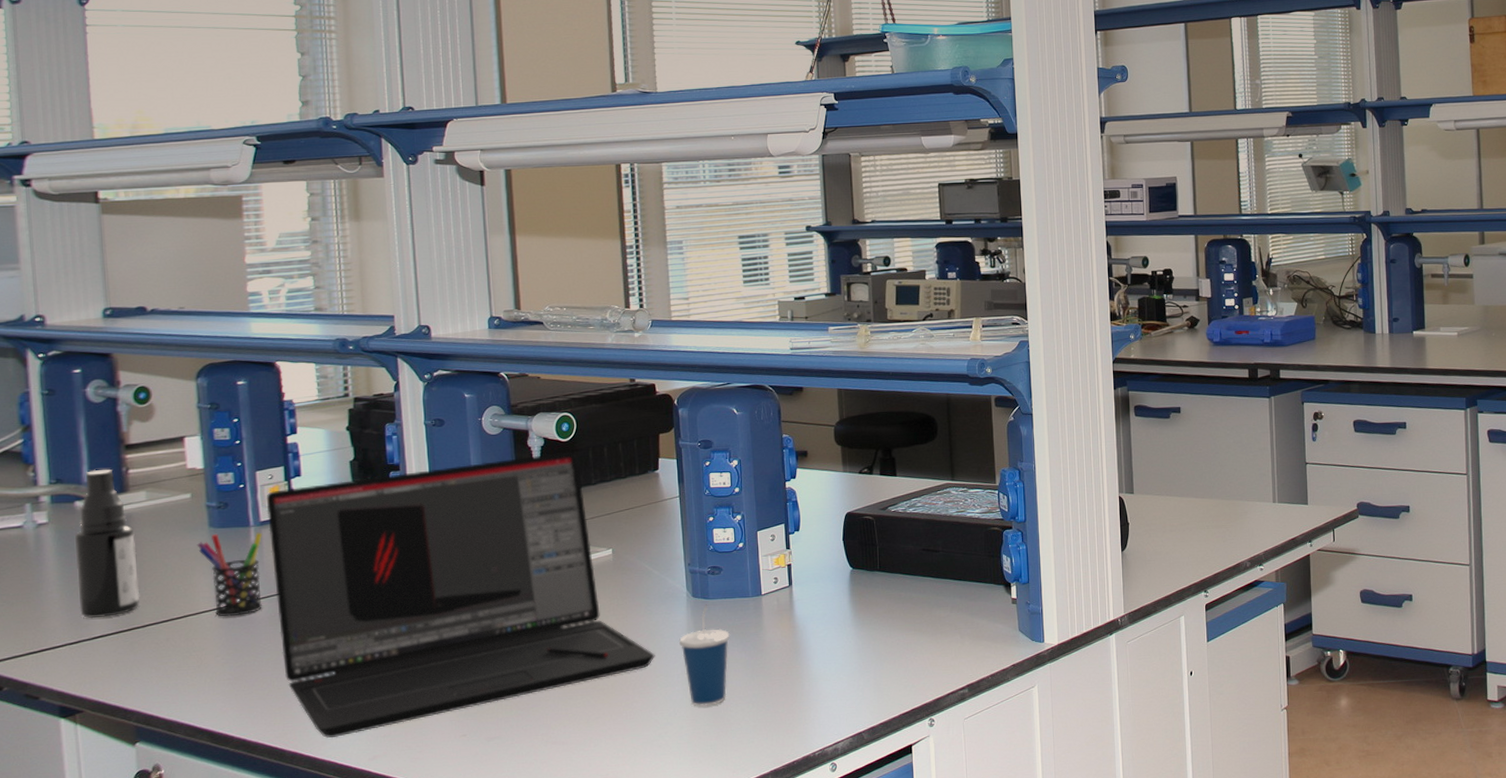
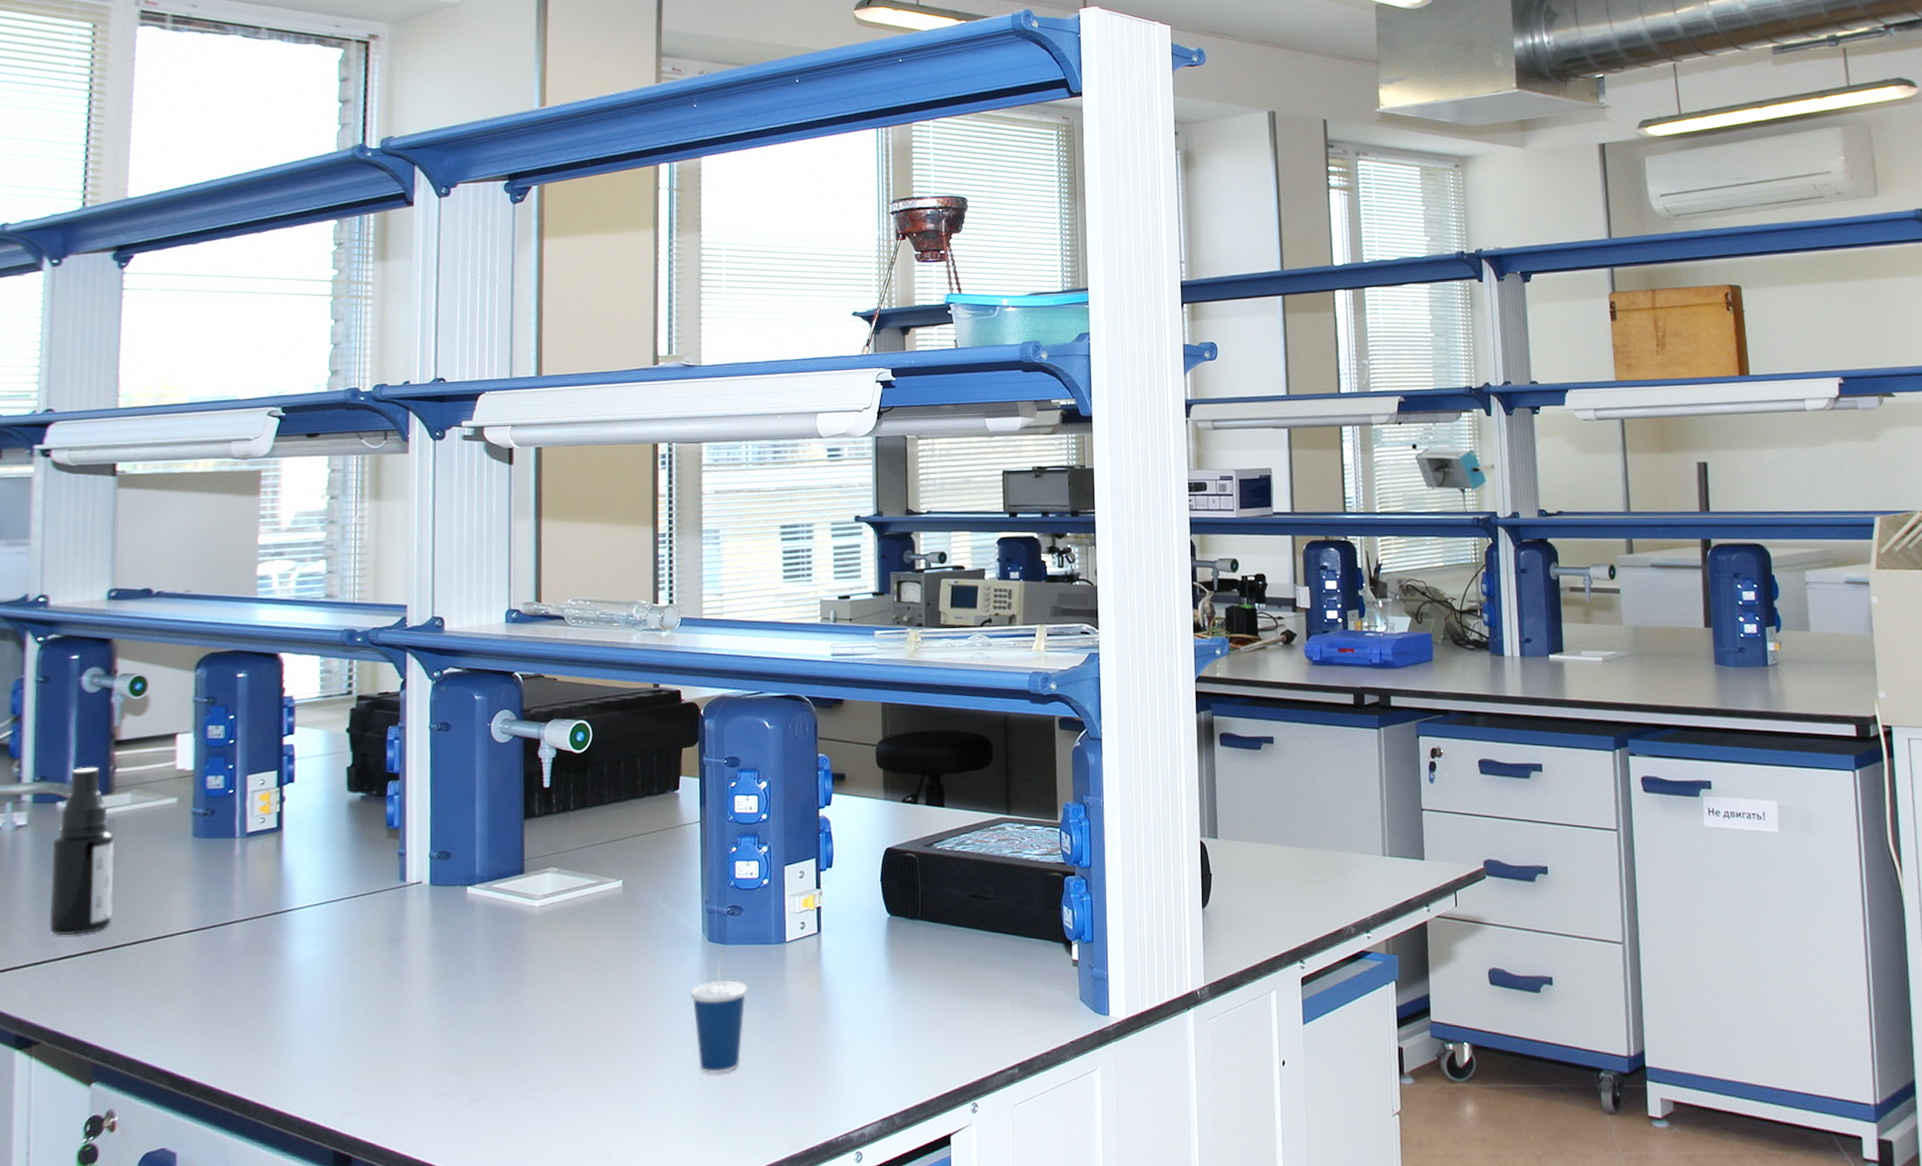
pen holder: present [197,532,263,617] -> none [178,844,248,941]
laptop: present [266,451,655,738] -> none [254,764,663,1088]

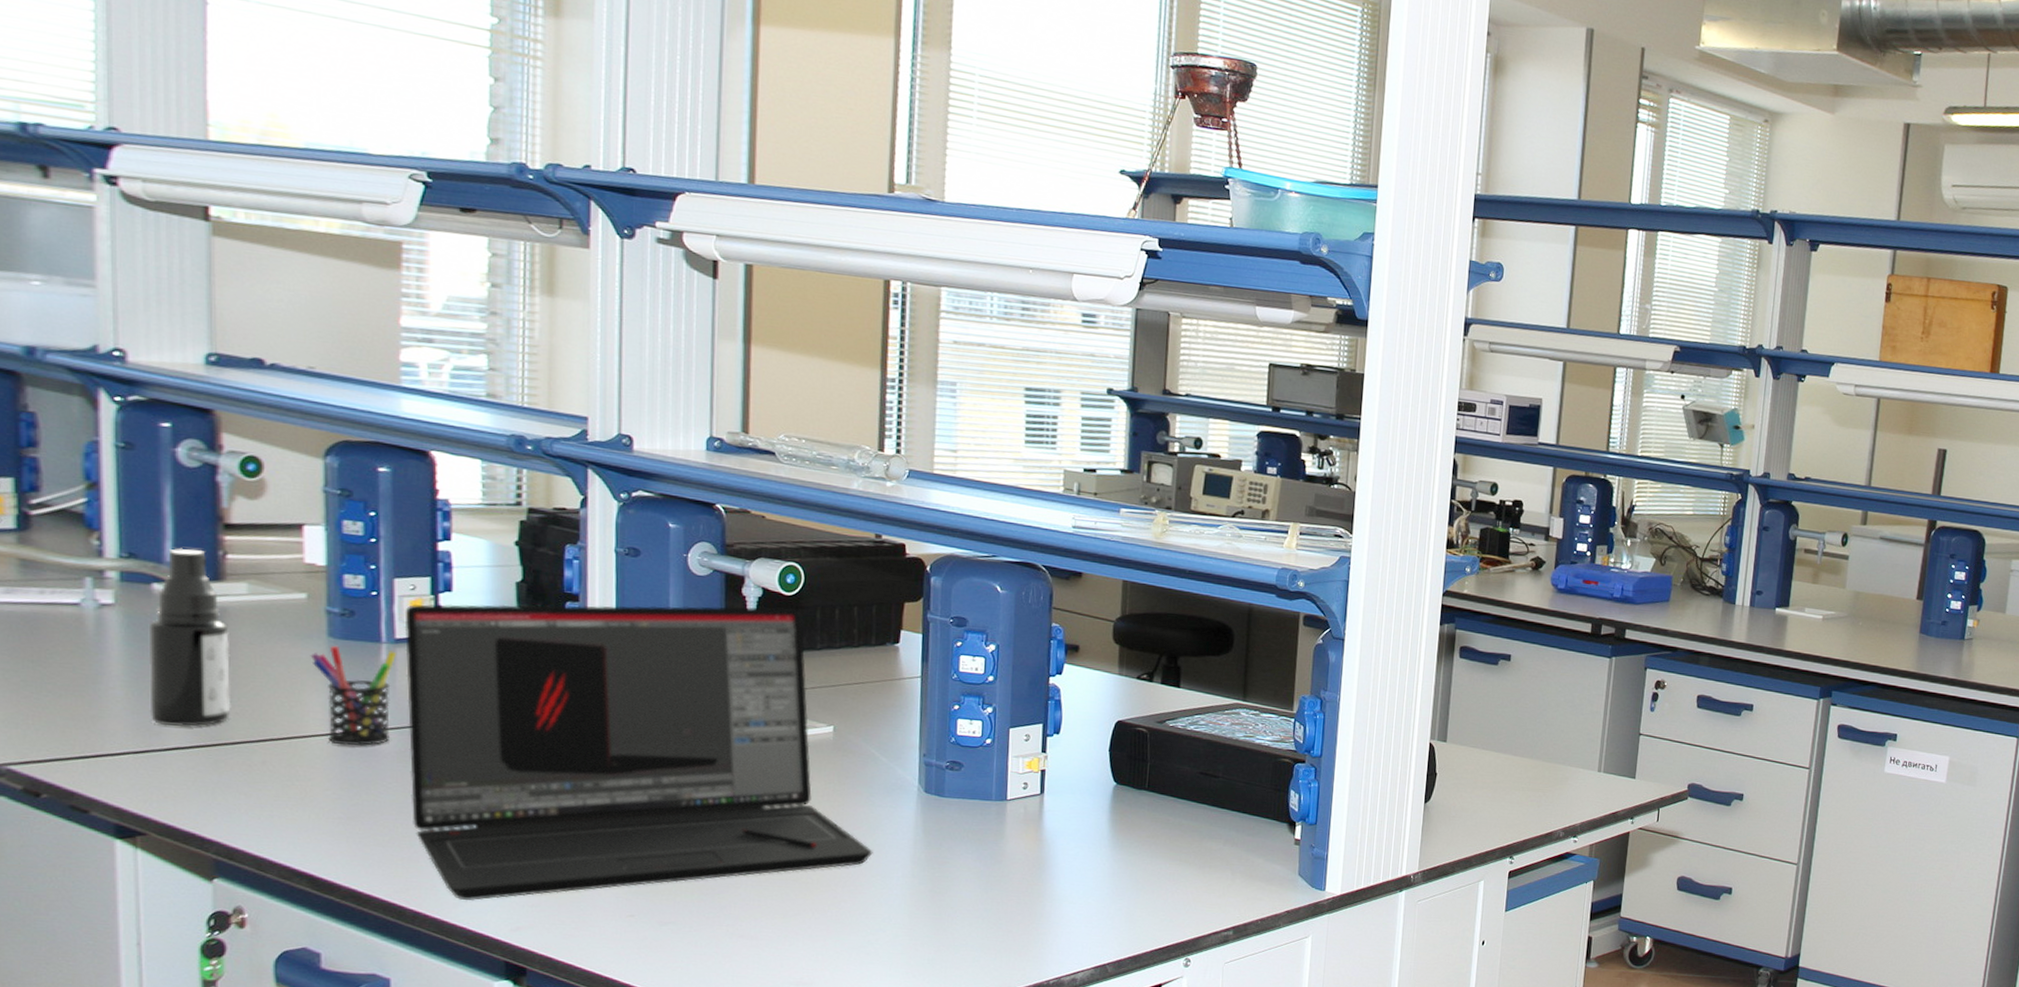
pen holder: none [178,844,248,941] -> present [310,645,398,746]
laptop: none [254,764,663,1088] -> present [404,603,873,900]
cup: present [691,950,748,1073] -> none [903,802,964,916]

